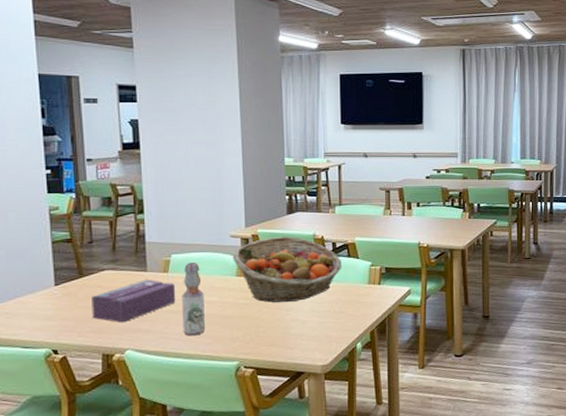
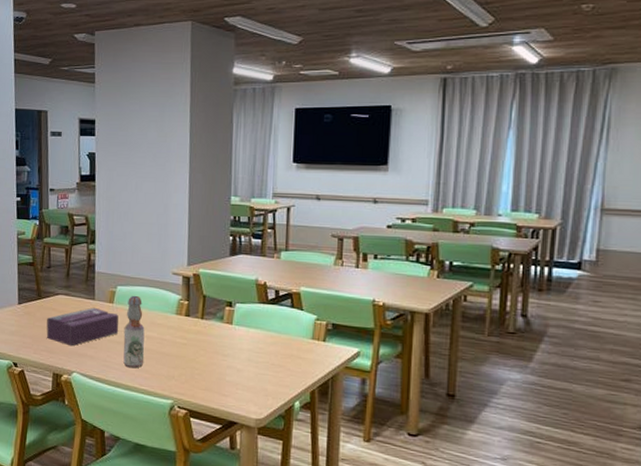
fruit basket: present [232,237,343,303] -> none [173,278,285,348]

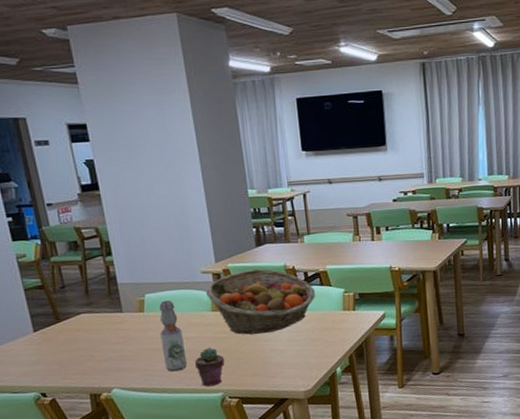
tissue box: present [46,307,119,347] -> none [71,319,155,364]
potted succulent: none [150,351,180,392] -> present [194,347,225,387]
fruit basket: none [173,278,285,348] -> present [205,269,316,335]

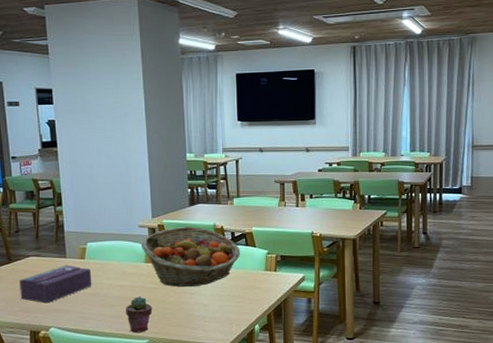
tissue box: none [71,319,155,364] -> present [20,264,92,304]
bottle: present [159,300,188,372] -> none [97,249,119,316]

